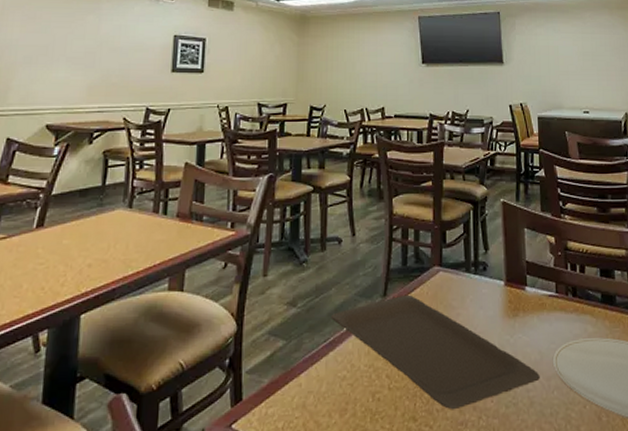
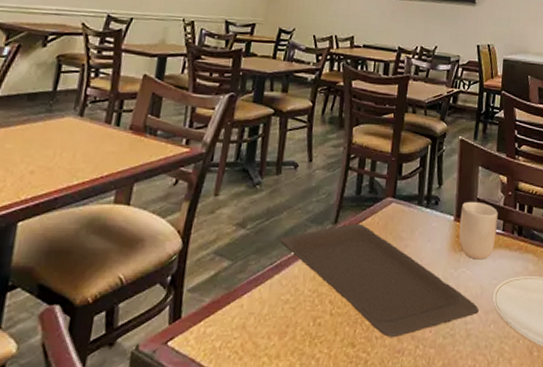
cup: none [510,264,550,325] -> present [458,201,498,260]

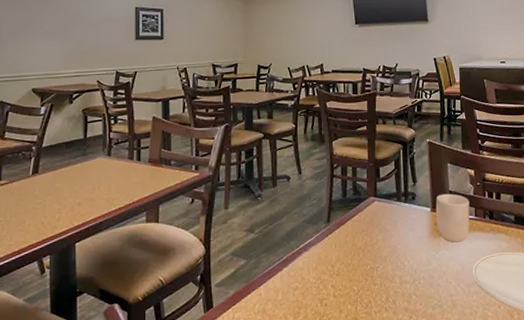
tray: present [279,223,479,338] -> none [283,220,461,312]

